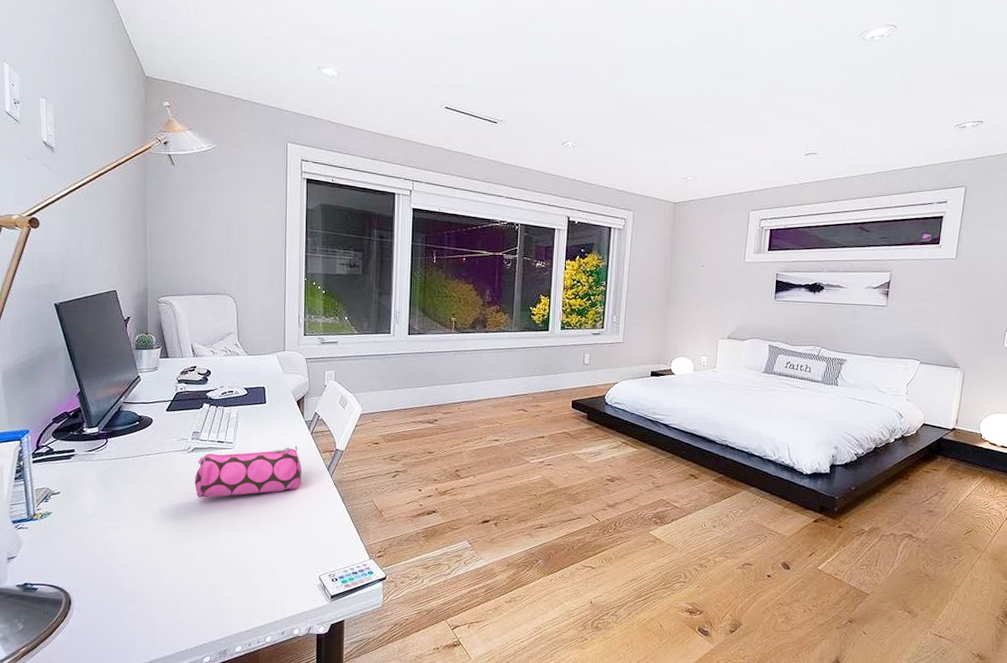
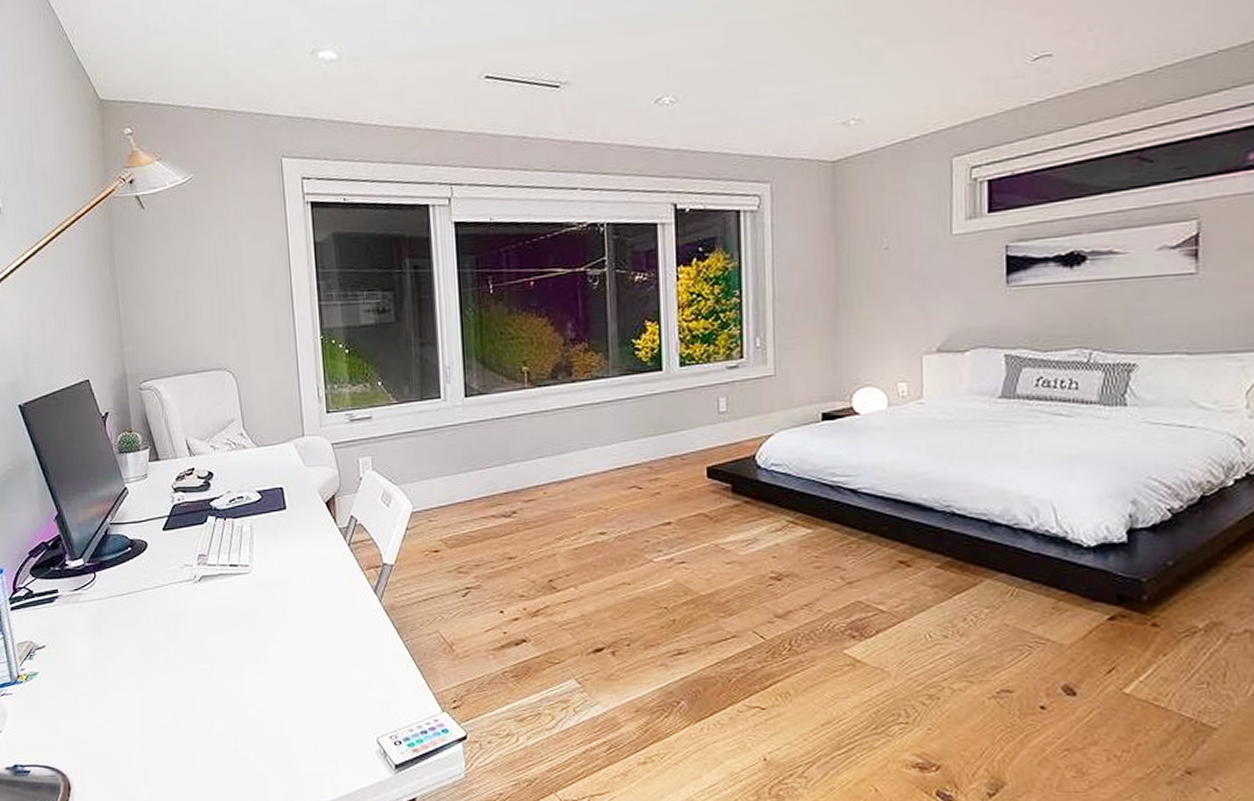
pencil case: present [194,445,302,498] -> none [205,562,342,641]

